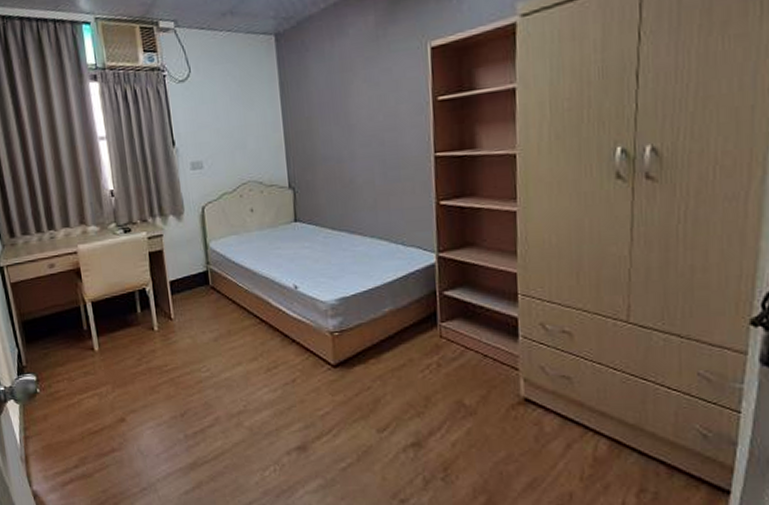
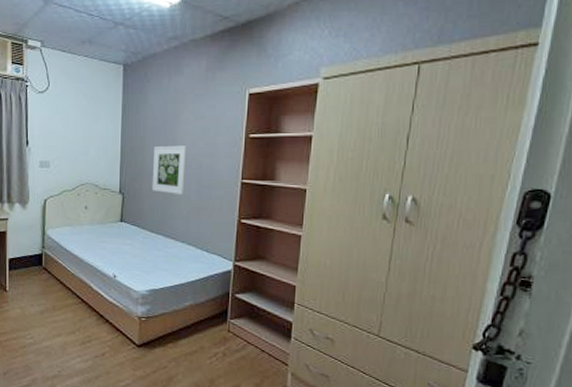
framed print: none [324,121,367,182] -> present [151,145,187,196]

